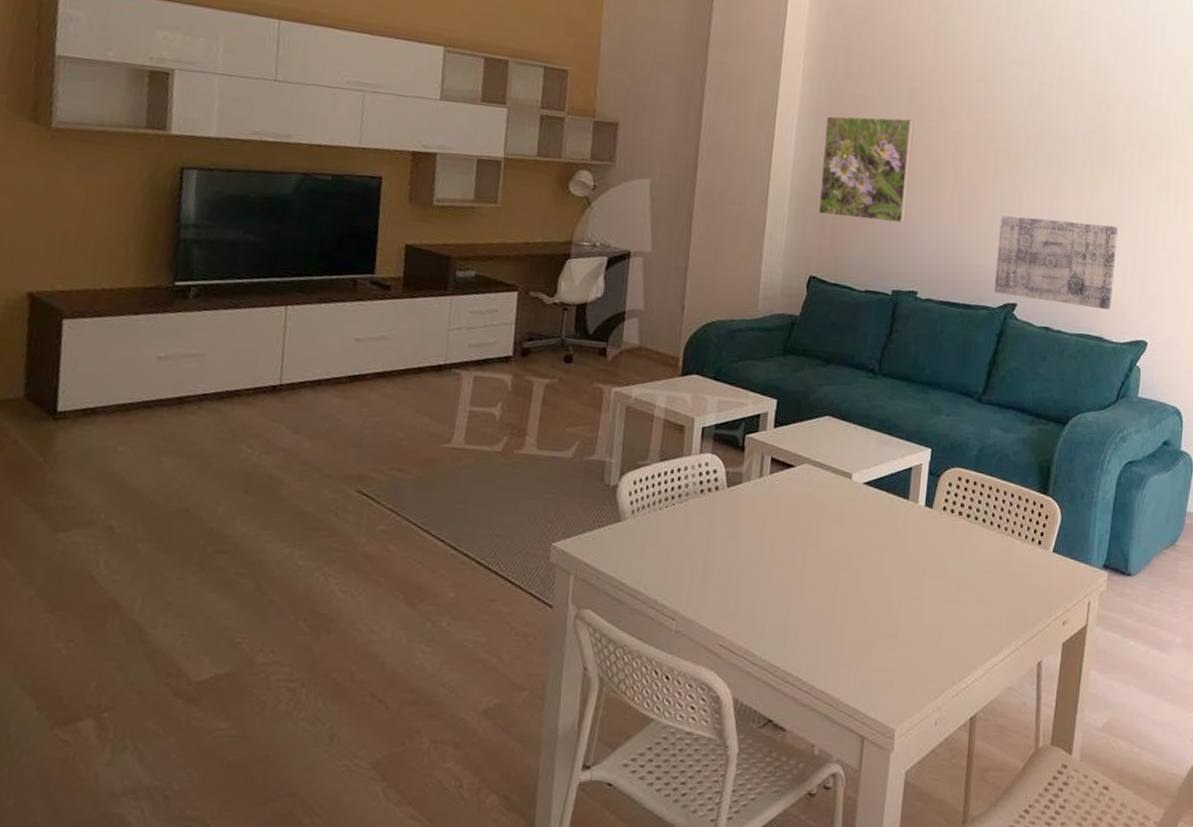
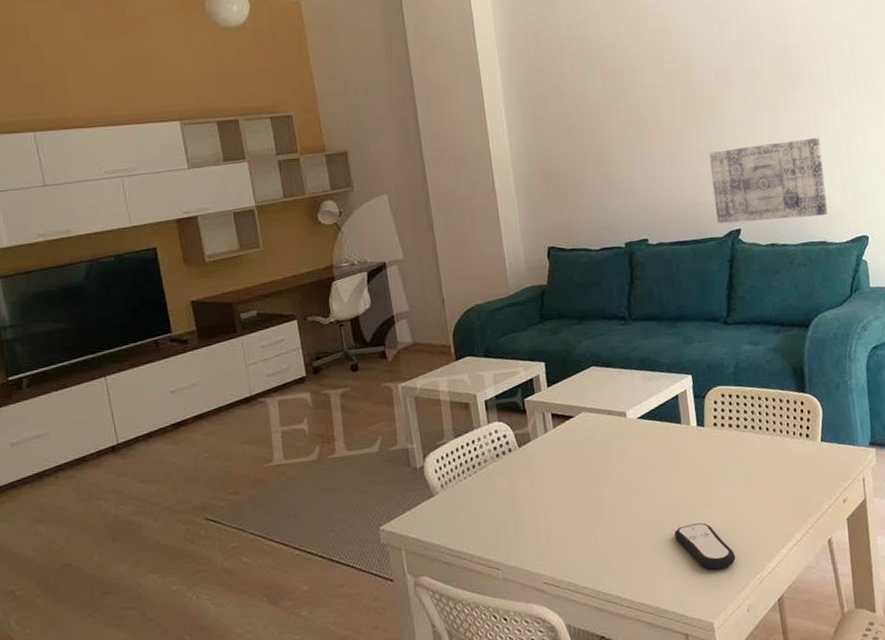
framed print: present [818,115,914,224] -> none [531,84,622,190]
remote control: none [874,613,935,670] -> present [674,523,736,570]

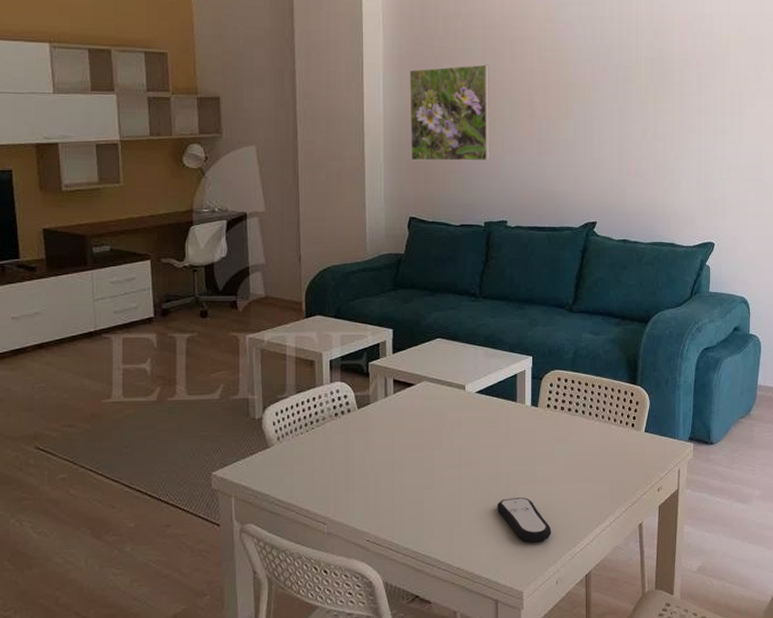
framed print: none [531,84,622,190] -> present [409,64,490,162]
wall art: present [709,137,828,224] -> none [576,142,681,219]

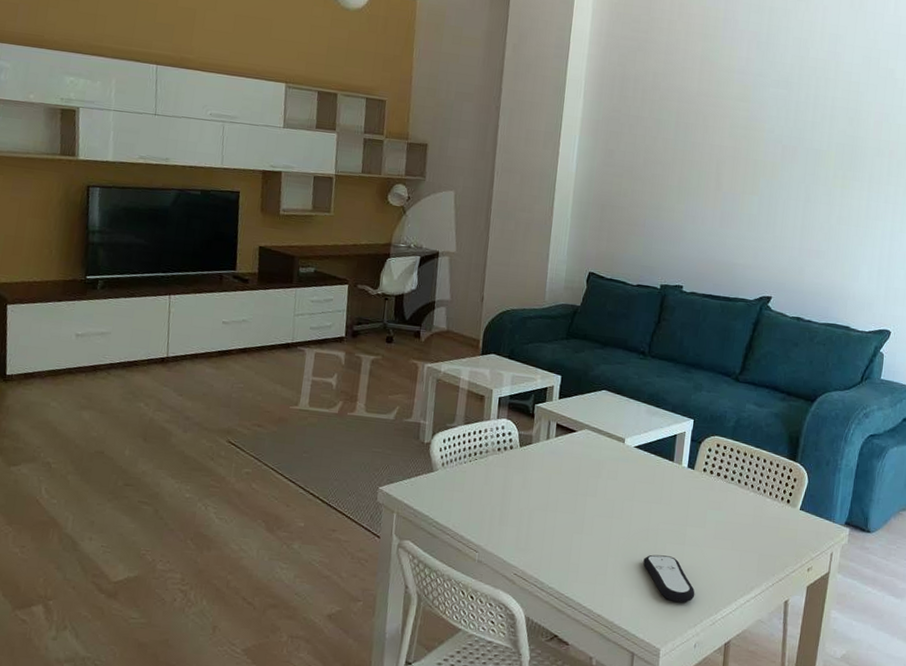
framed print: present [409,64,490,162] -> none [596,134,682,228]

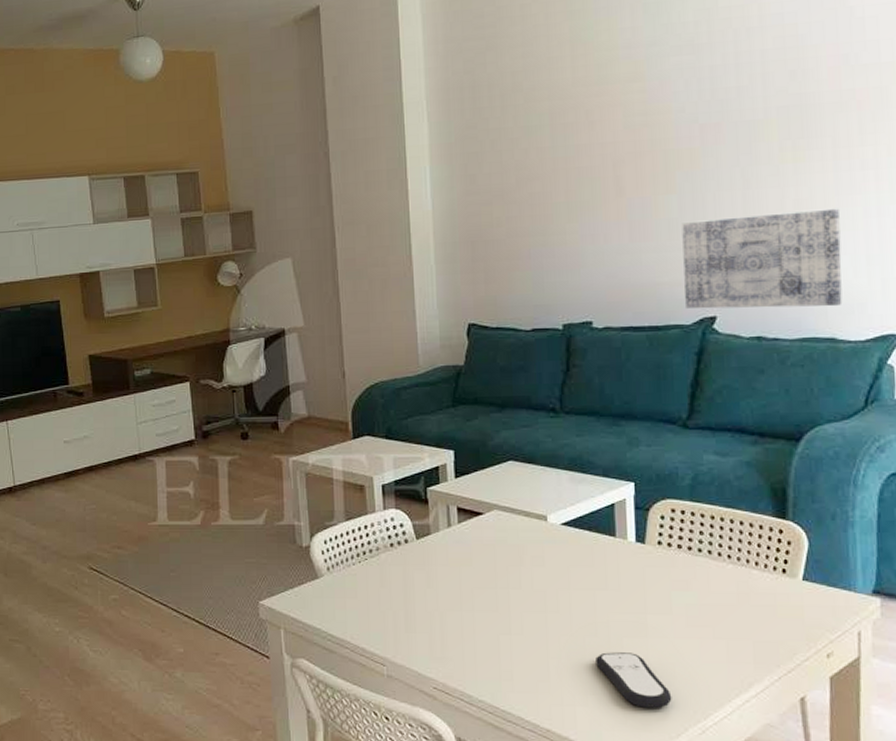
wall art: none [751,219,866,303] -> present [682,208,843,309]

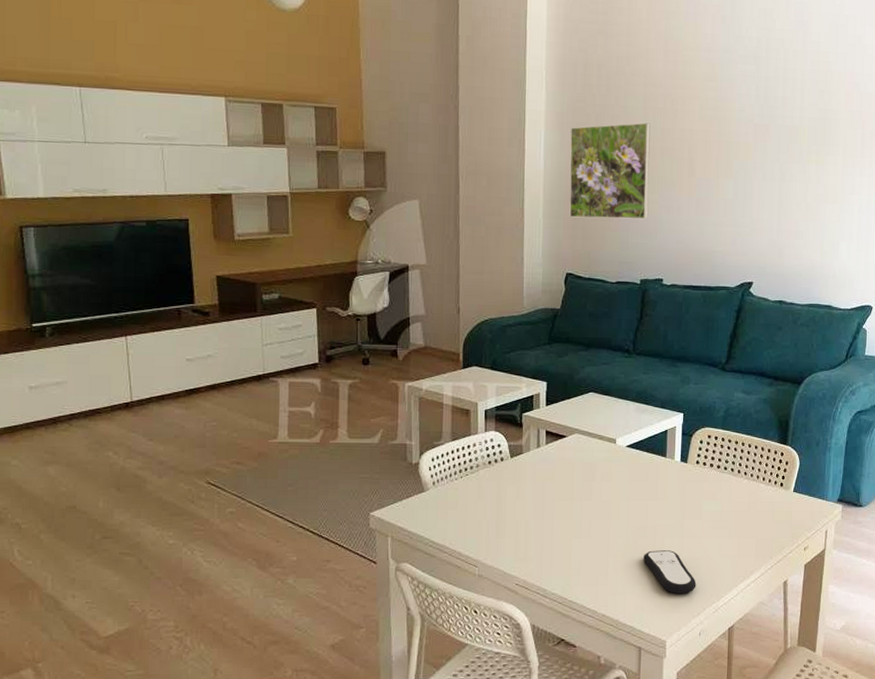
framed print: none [461,141,566,260] -> present [569,122,651,220]
wall art: present [682,208,843,309] -> none [732,203,843,281]

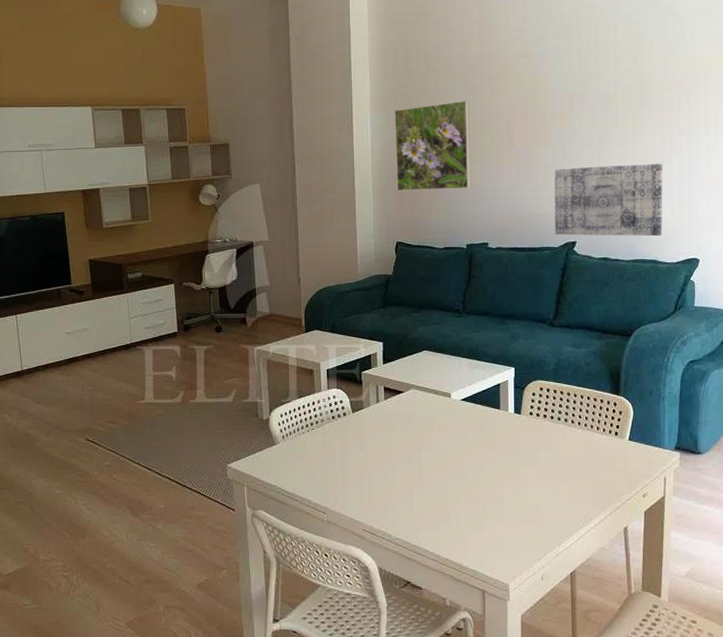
remote control: present [643,550,697,594] -> none [483,498,536,539]
wall art: none [732,203,843,281] -> present [554,163,663,237]

